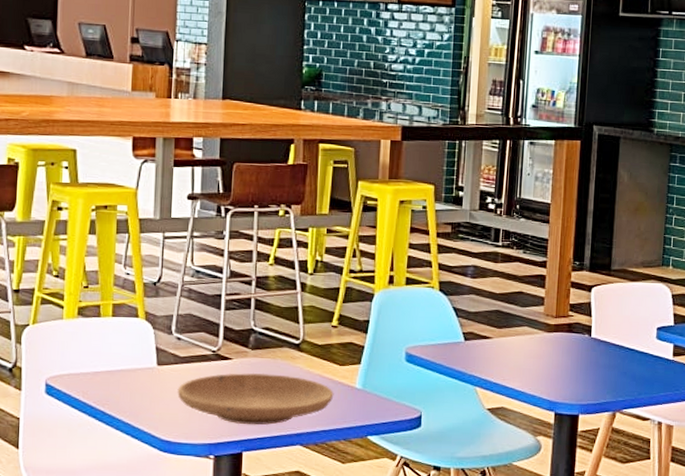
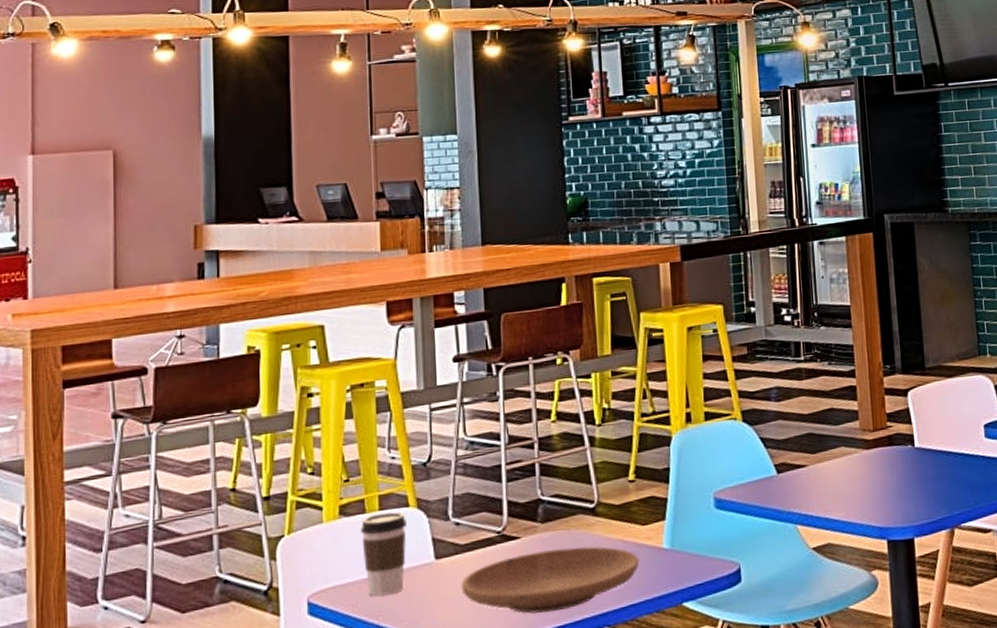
coffee cup: none [94,319,135,388] -> present [360,511,406,596]

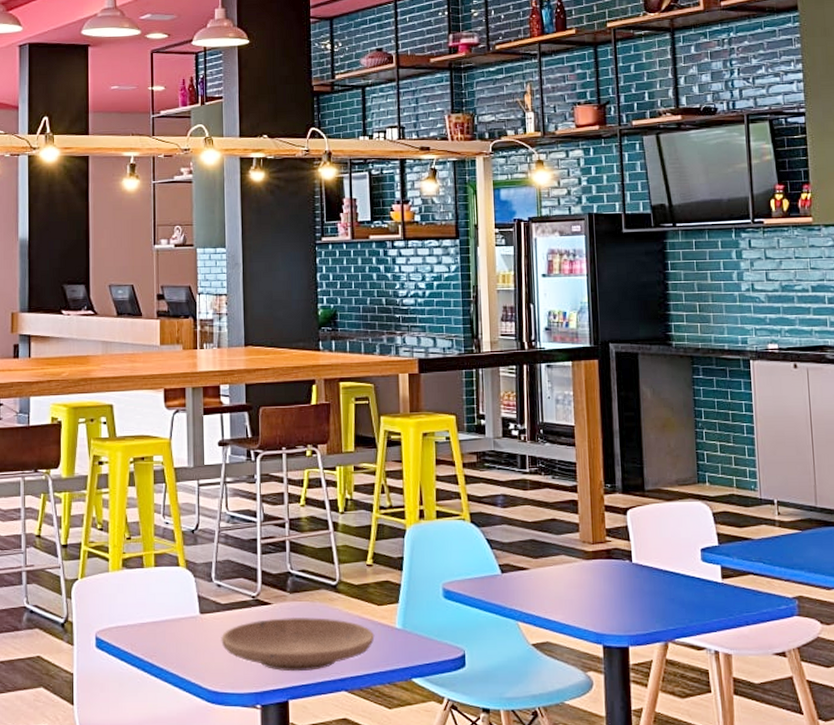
coffee cup: present [360,511,406,596] -> none [139,569,177,639]

